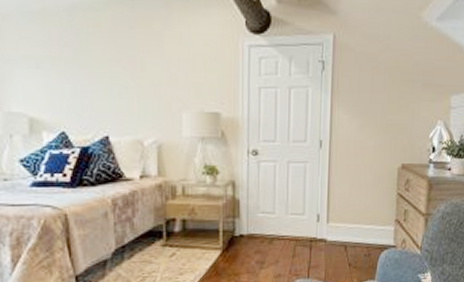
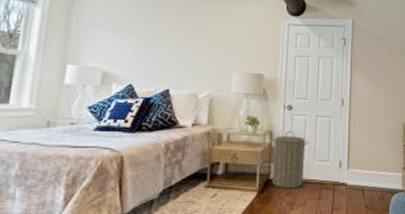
laundry hamper: none [235,180,279,246] -> present [272,131,308,188]

